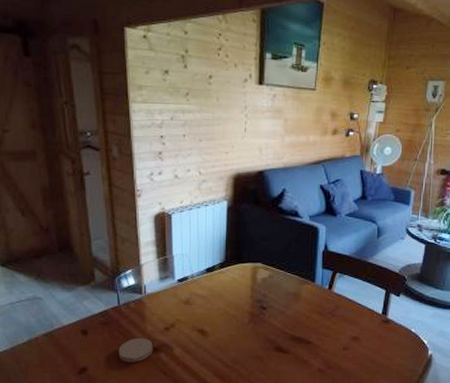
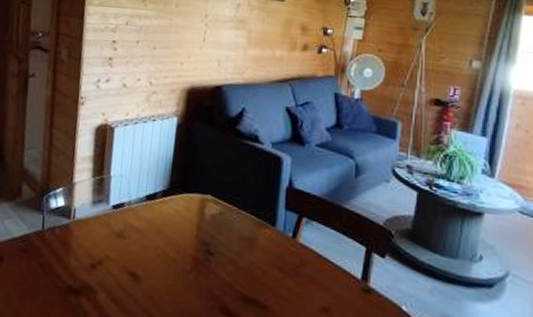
coaster: present [118,338,153,363] -> none [33,273,75,306]

